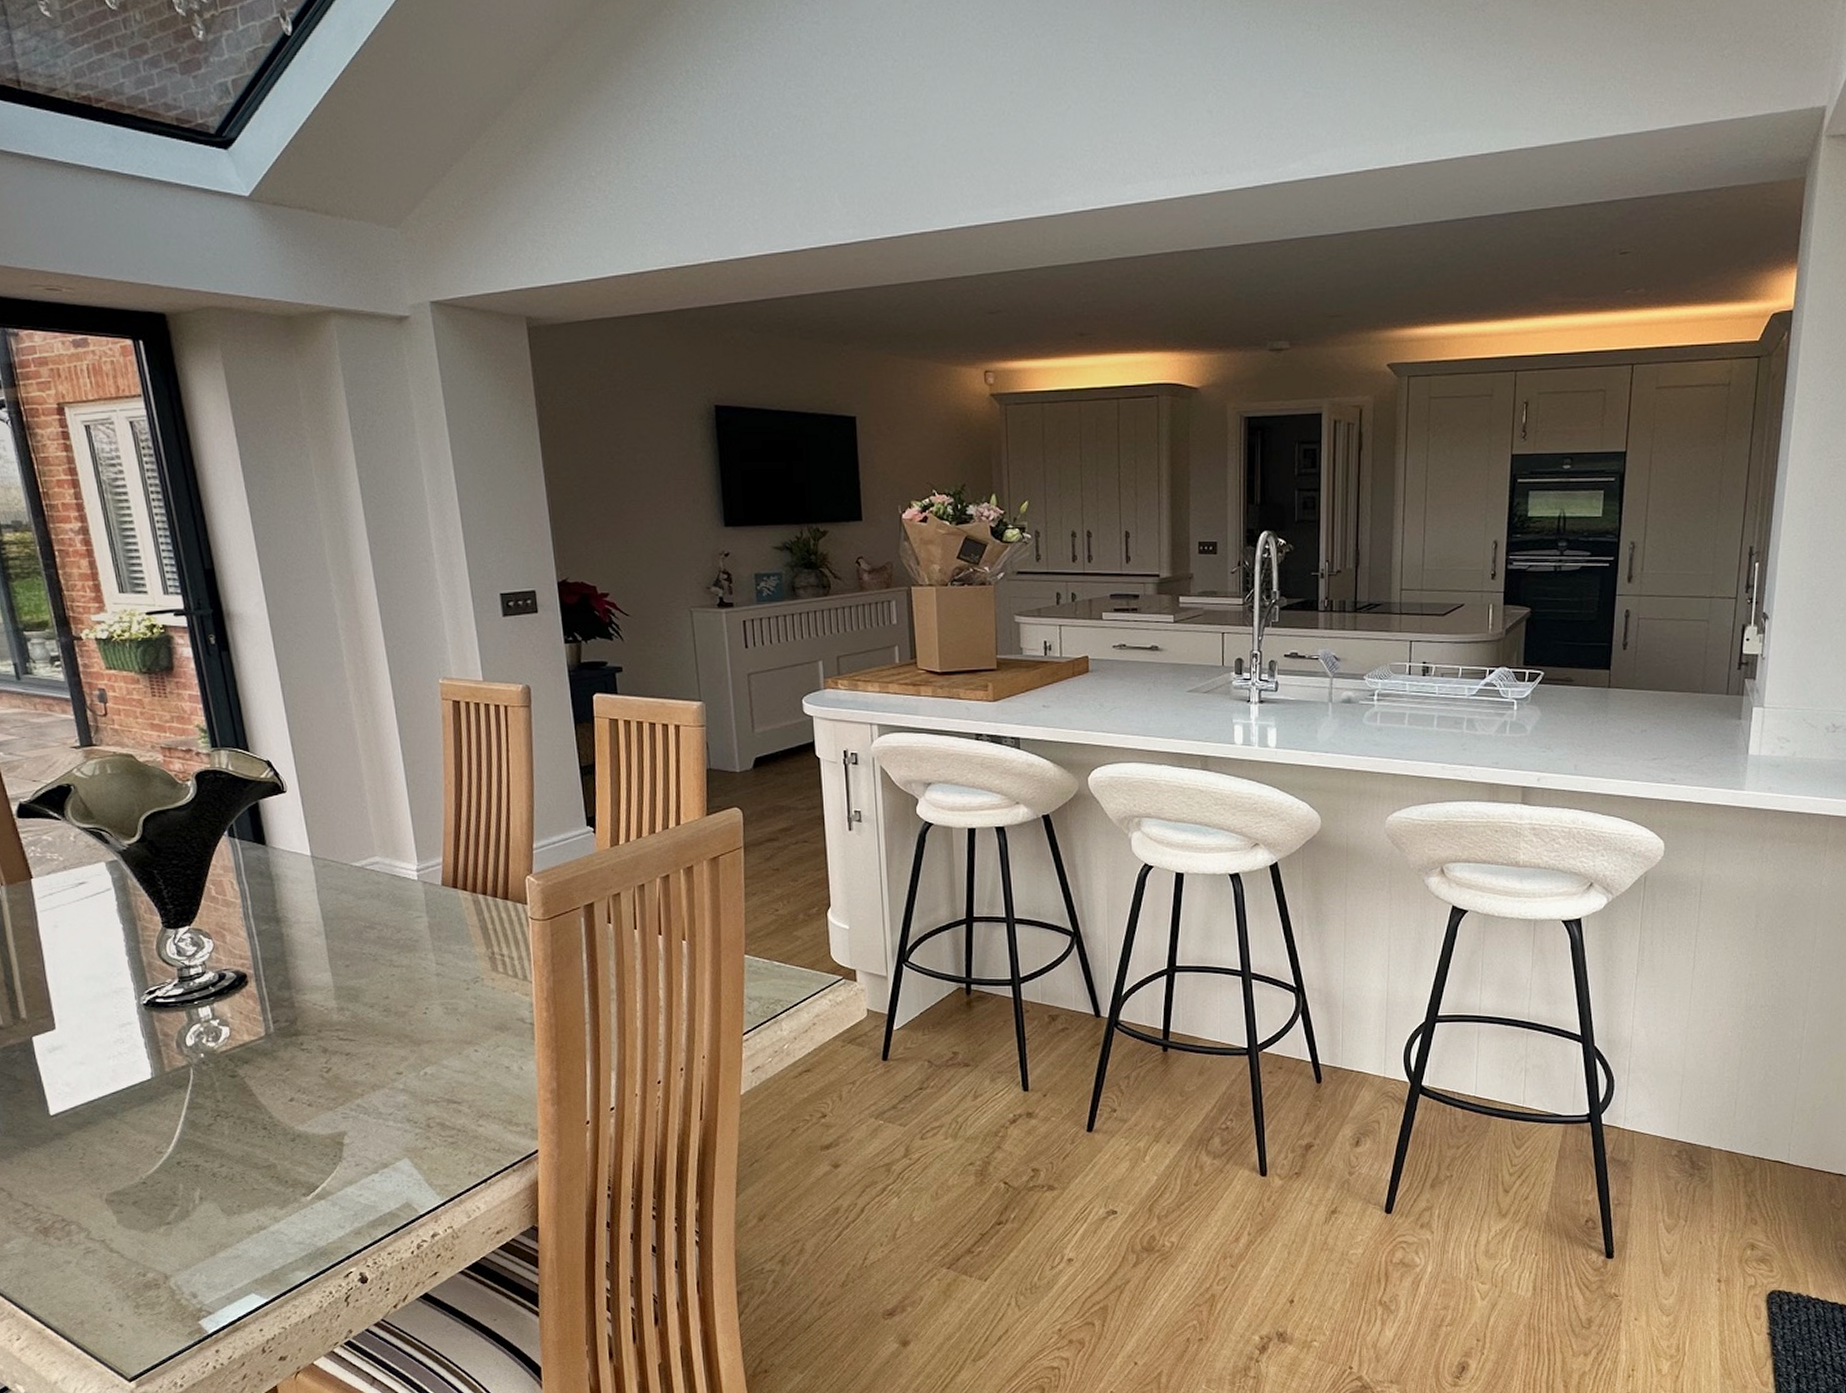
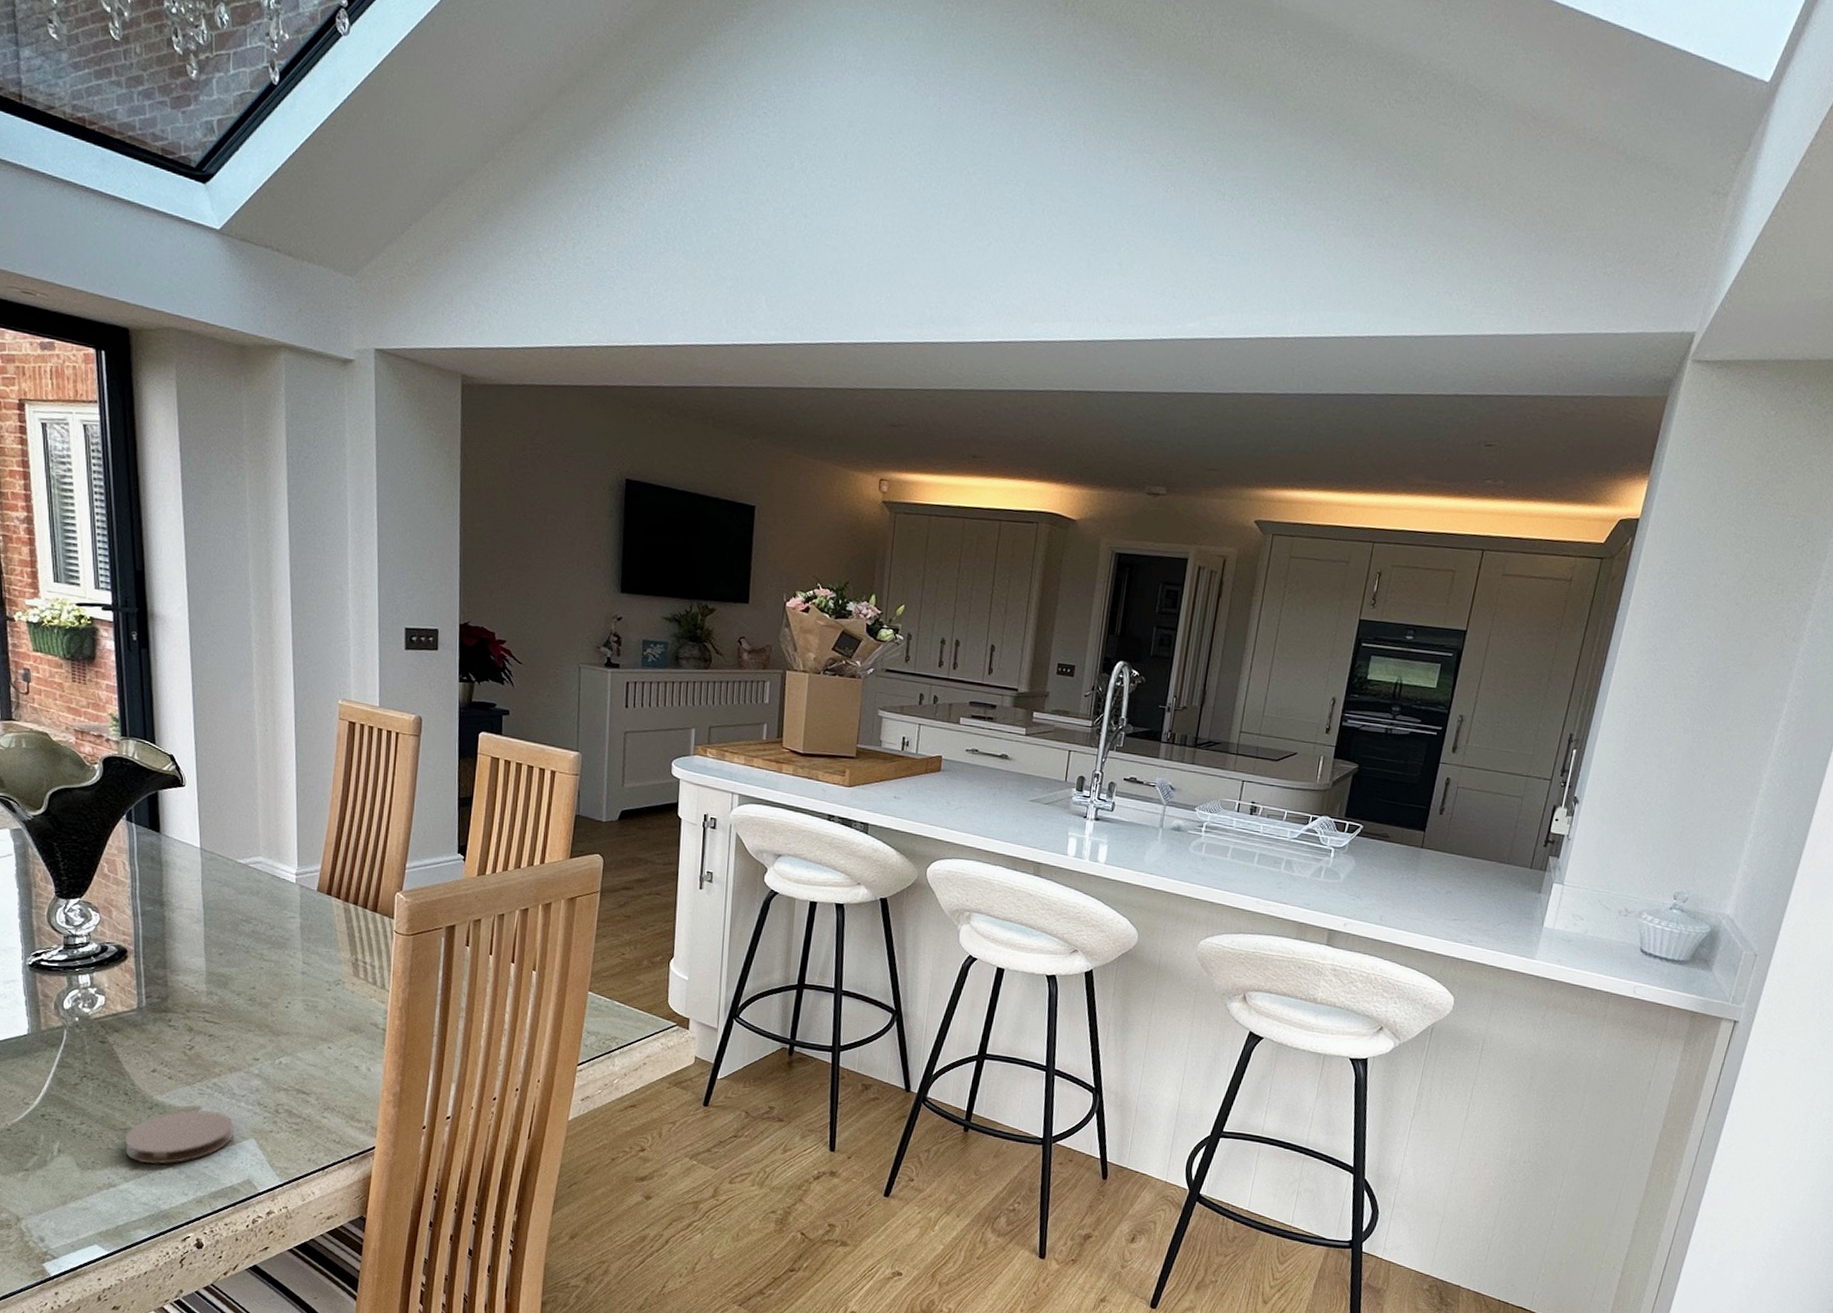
coaster: none [270,1134,386,1200] -> present [125,1109,234,1164]

